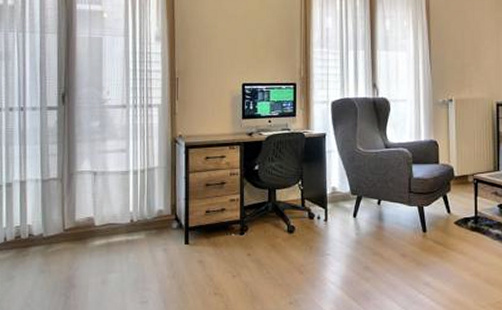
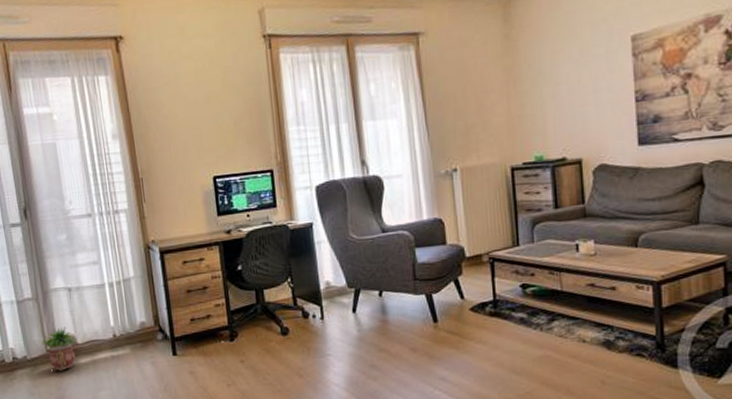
potted plant: none [60,208,96,251] -> present [41,327,78,371]

